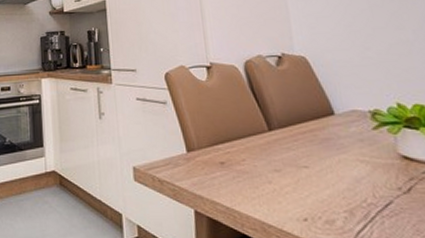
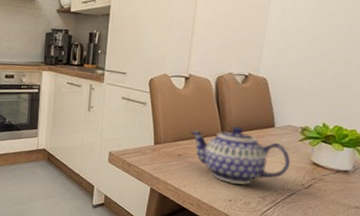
teapot: none [229,118,373,195] -> present [191,126,291,185]

